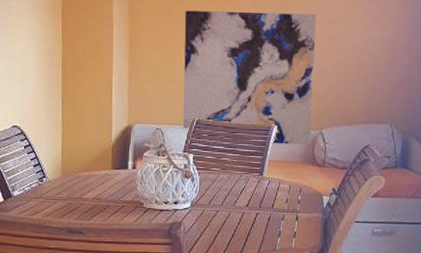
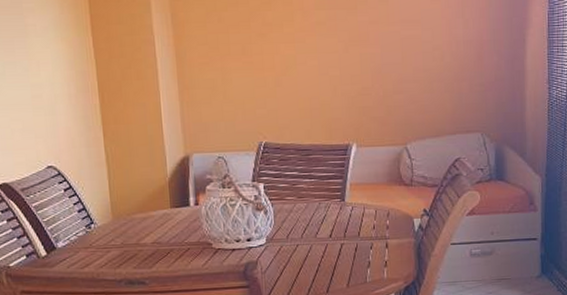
wall art: present [183,10,316,145] -> none [238,13,396,165]

